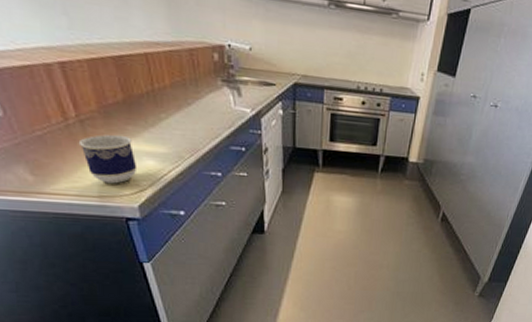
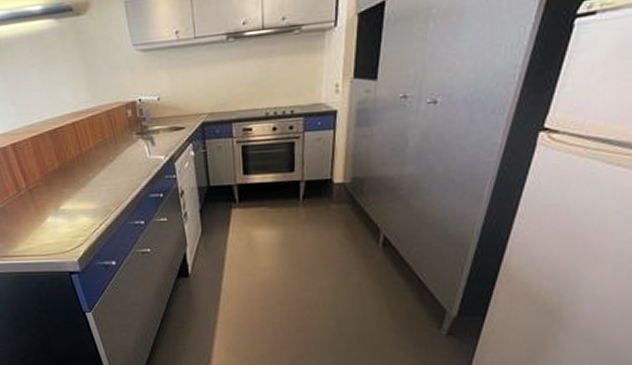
cup: present [78,134,138,184] -> none [29,198,75,242]

